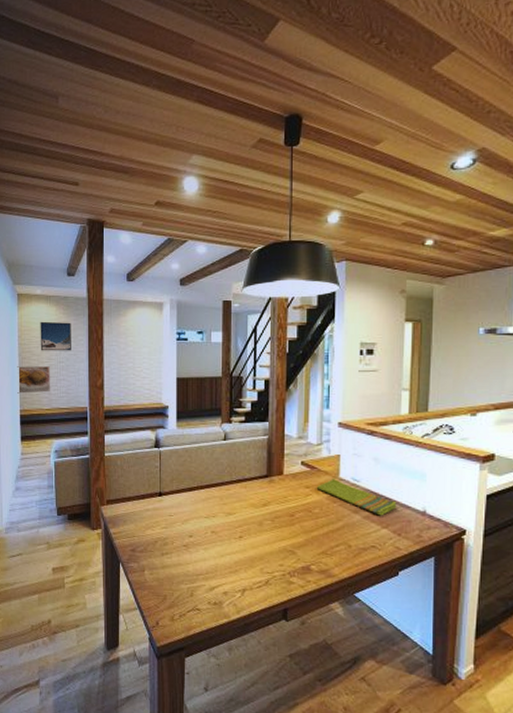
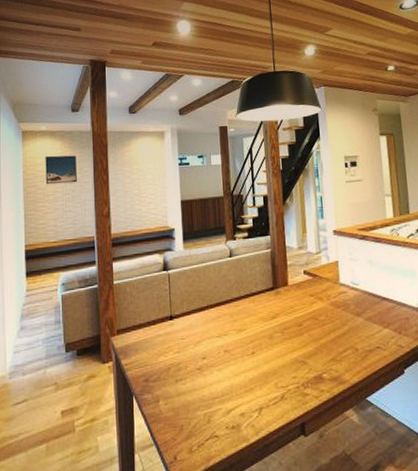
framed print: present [17,366,50,394] -> none [22,199,56,229]
dish towel: present [317,479,397,516] -> none [321,284,394,316]

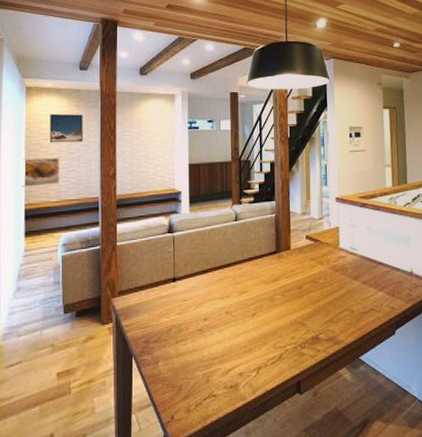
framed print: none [22,199,56,229] -> present [22,158,59,187]

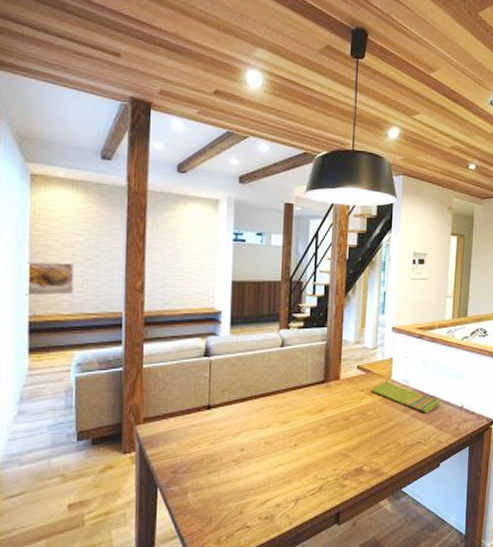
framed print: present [49,113,83,143] -> none [61,209,105,247]
dish towel: none [321,249,389,280] -> present [371,381,440,413]

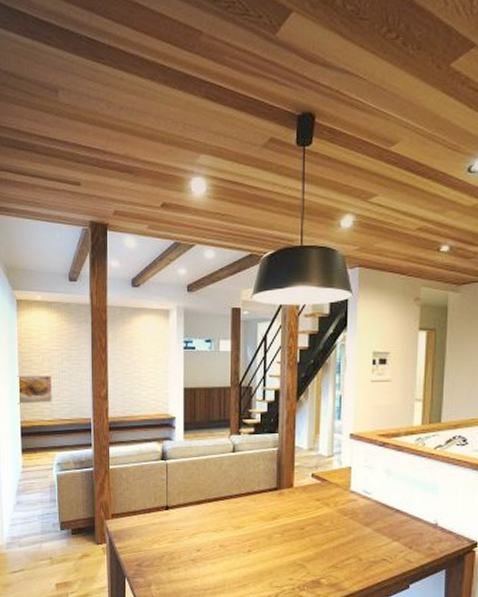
dish towel: present [371,381,440,413] -> none [328,491,408,529]

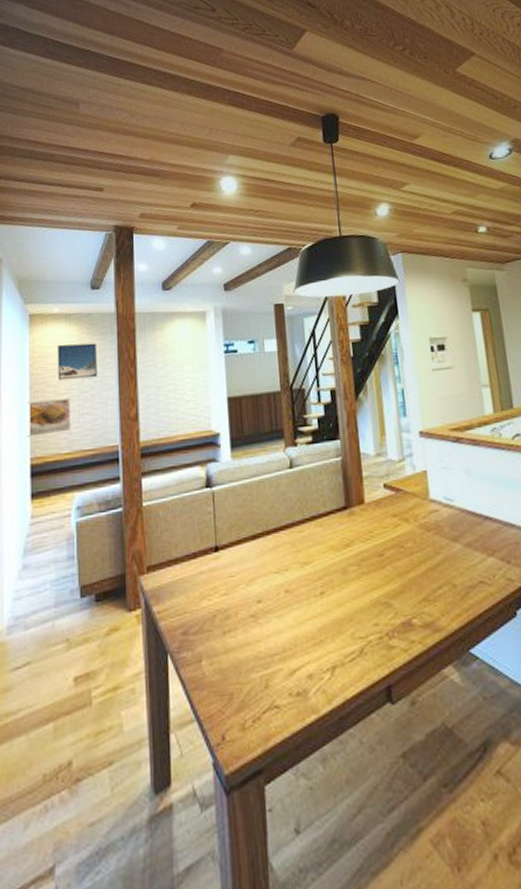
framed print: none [41,329,74,360] -> present [57,343,97,381]

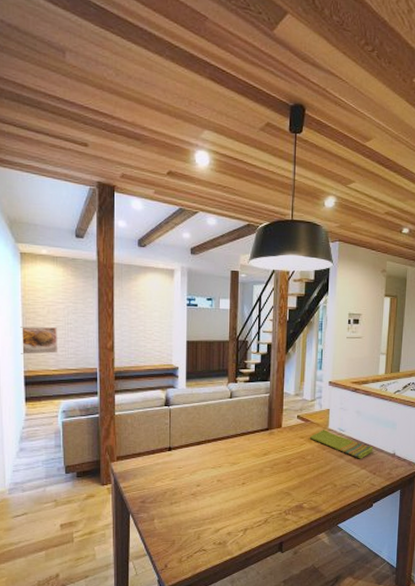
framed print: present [57,343,97,381] -> none [46,282,80,313]
dish towel: none [406,501,500,541] -> present [310,430,373,459]

